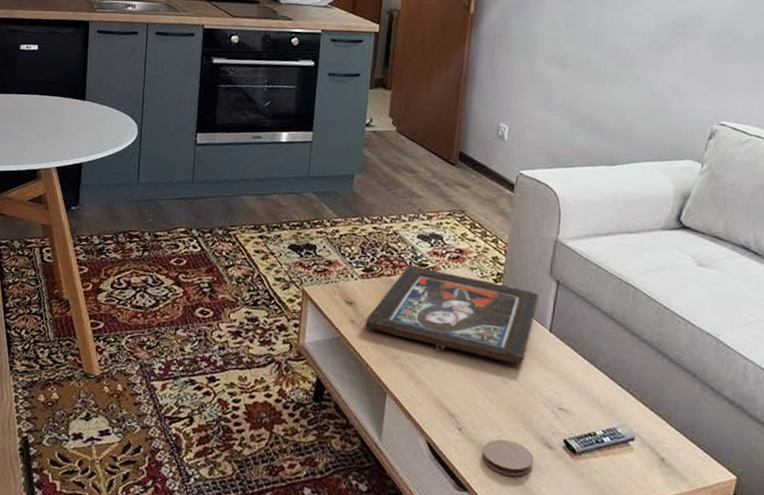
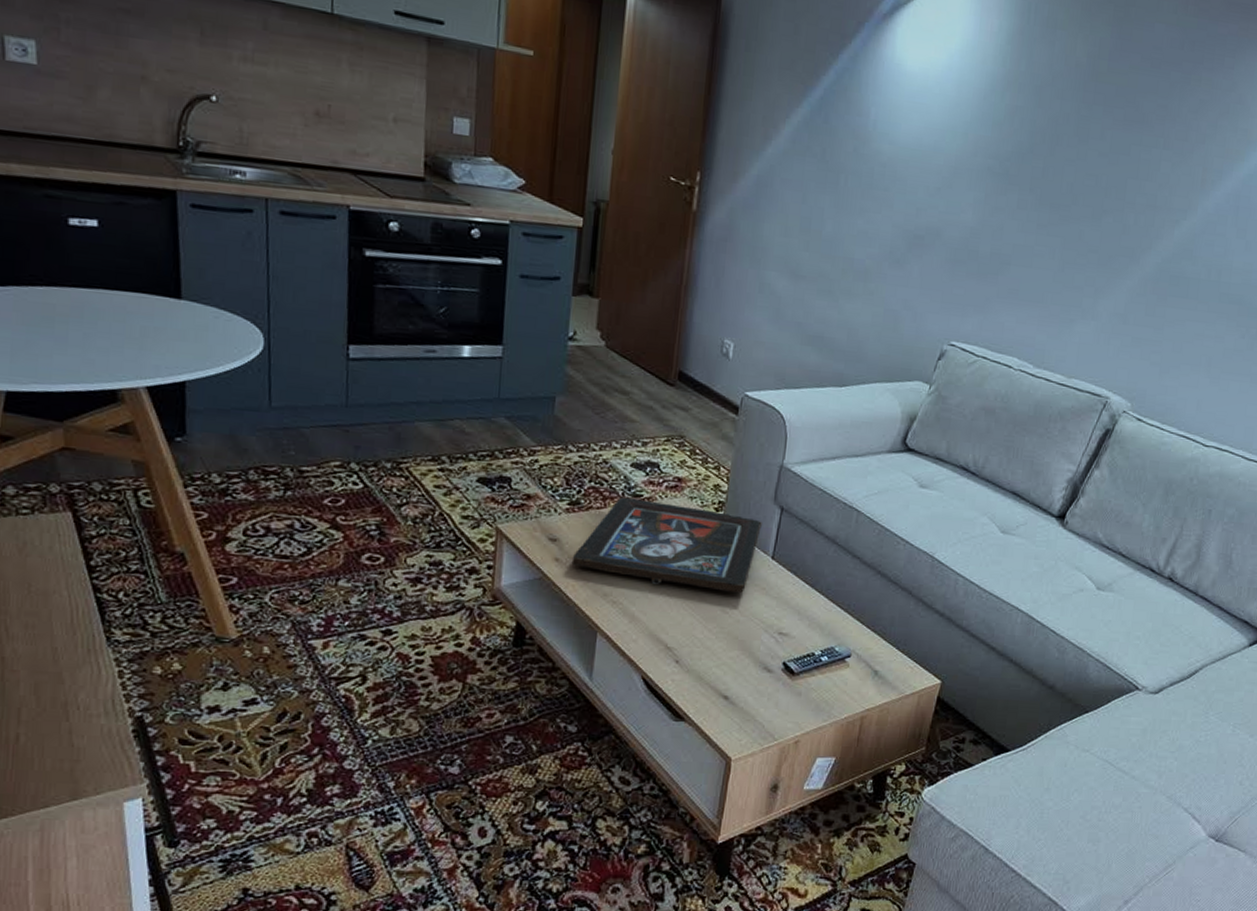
coaster: present [481,438,534,477] -> none [699,667,753,702]

